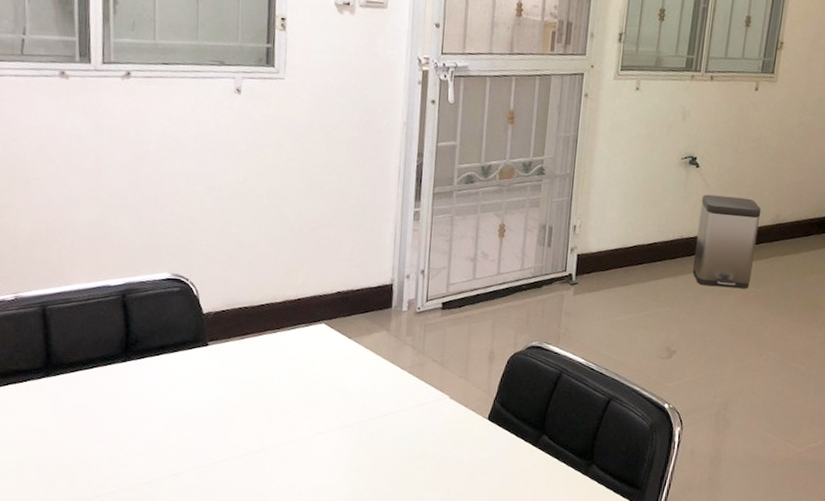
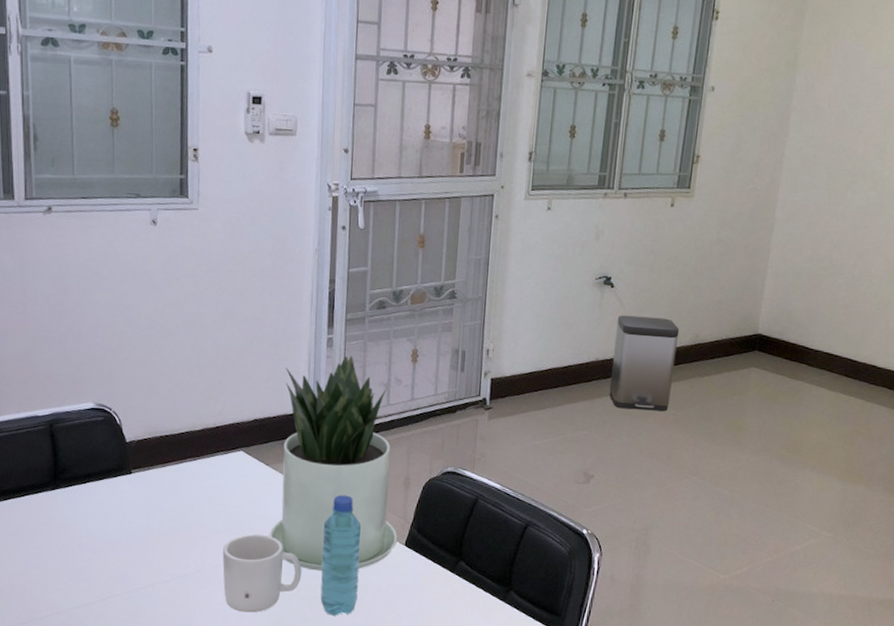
mug: none [301,407,383,488] -> present [222,534,302,613]
planter: none [349,229,481,445] -> present [269,356,397,571]
water bottle: none [401,368,444,490] -> present [320,495,361,616]

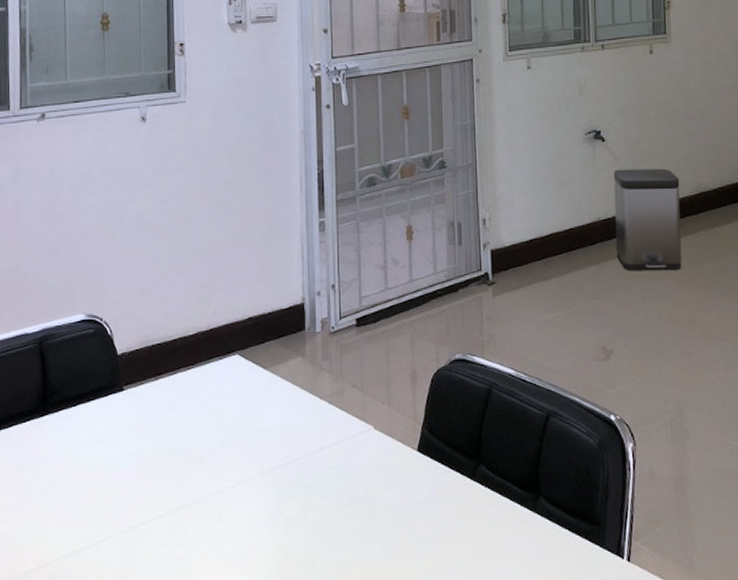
mug: present [222,534,302,613] -> none [222,450,308,548]
planter: present [269,356,397,571] -> none [270,239,409,490]
water bottle: present [320,495,361,616] -> none [328,396,371,544]

